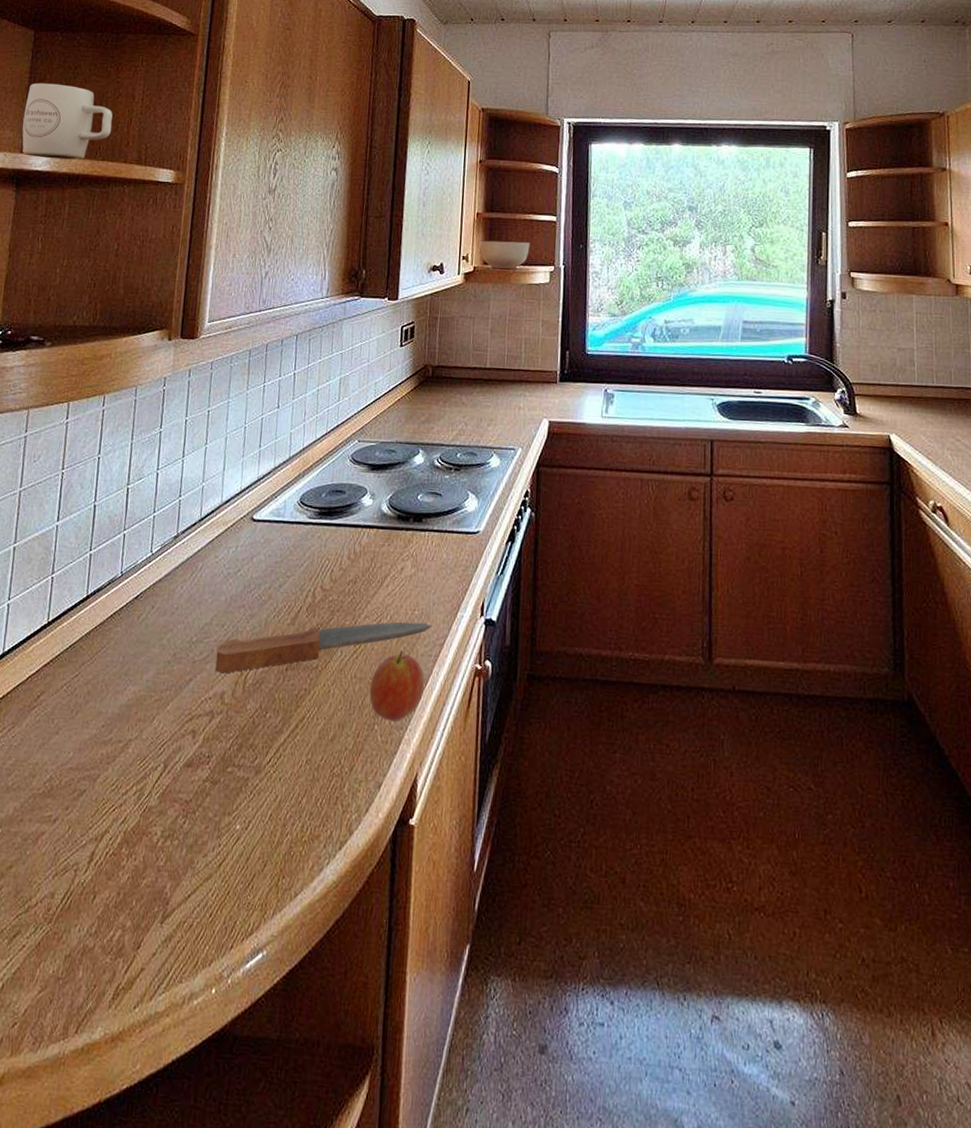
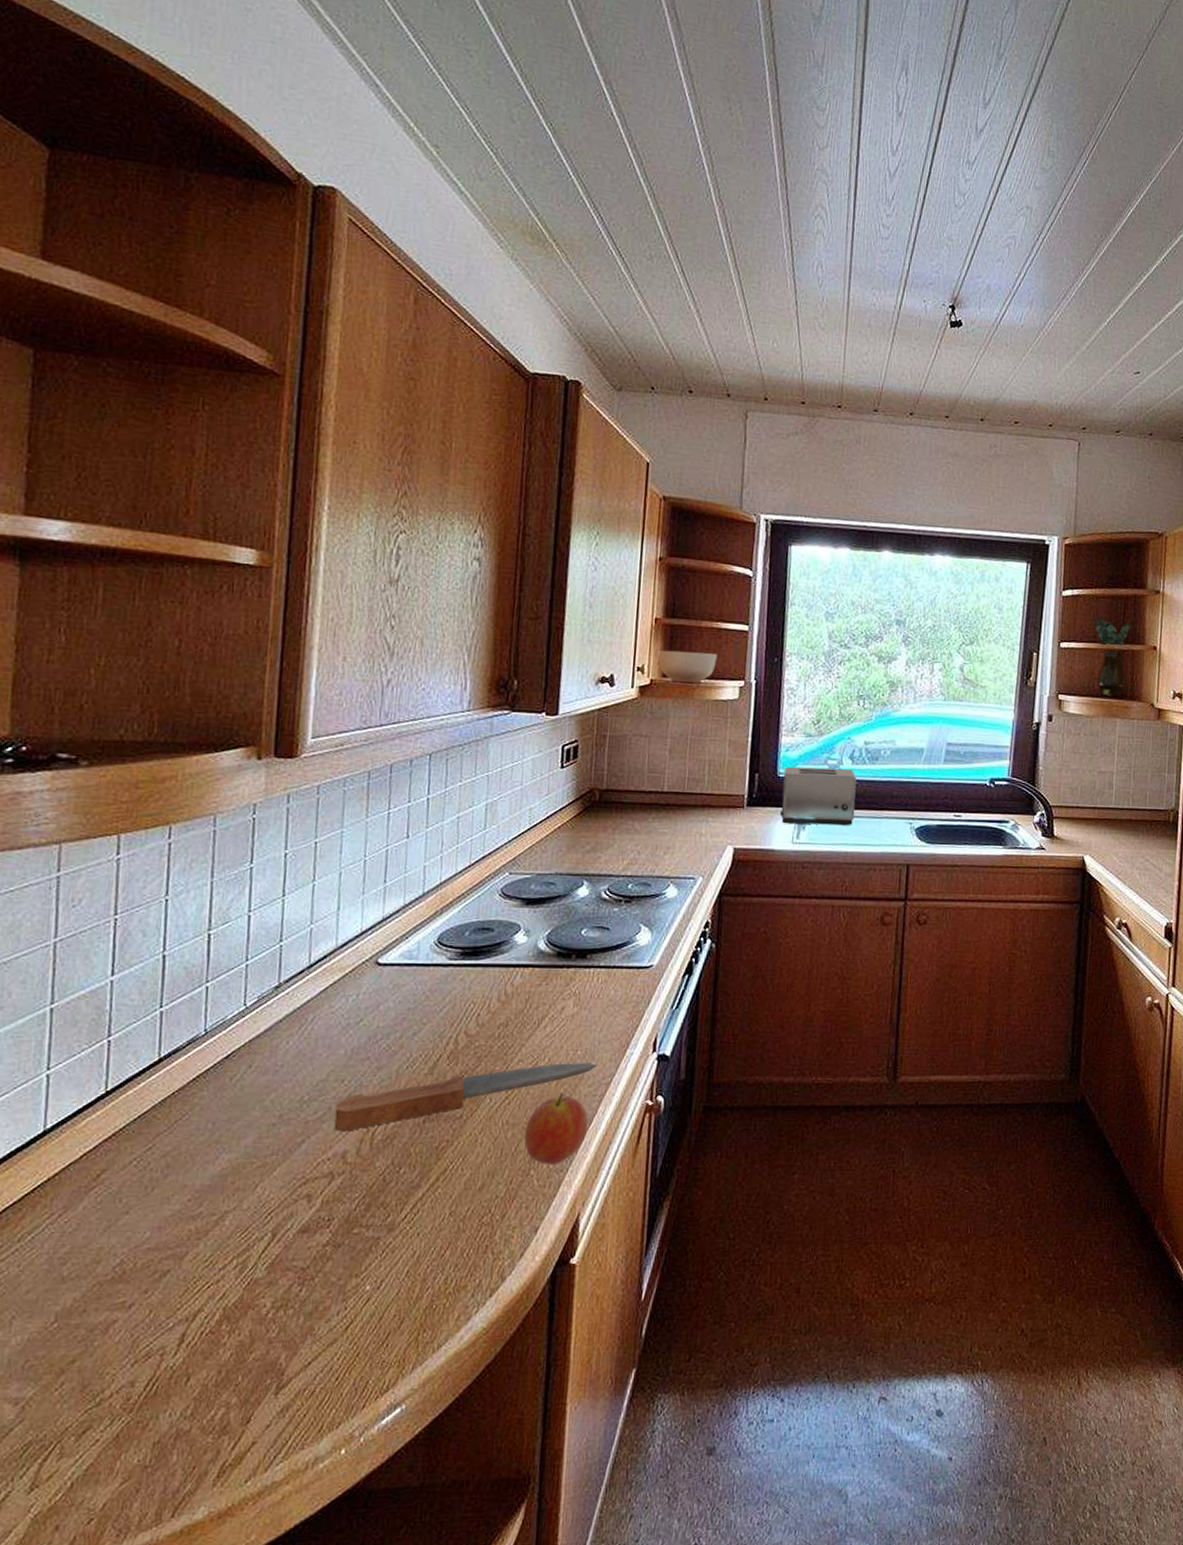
mug: present [22,83,113,160] -> none [23,421,163,530]
toaster: none [590,344,661,401] -> present [780,766,859,826]
vase: none [880,194,918,273] -> present [1094,614,1130,697]

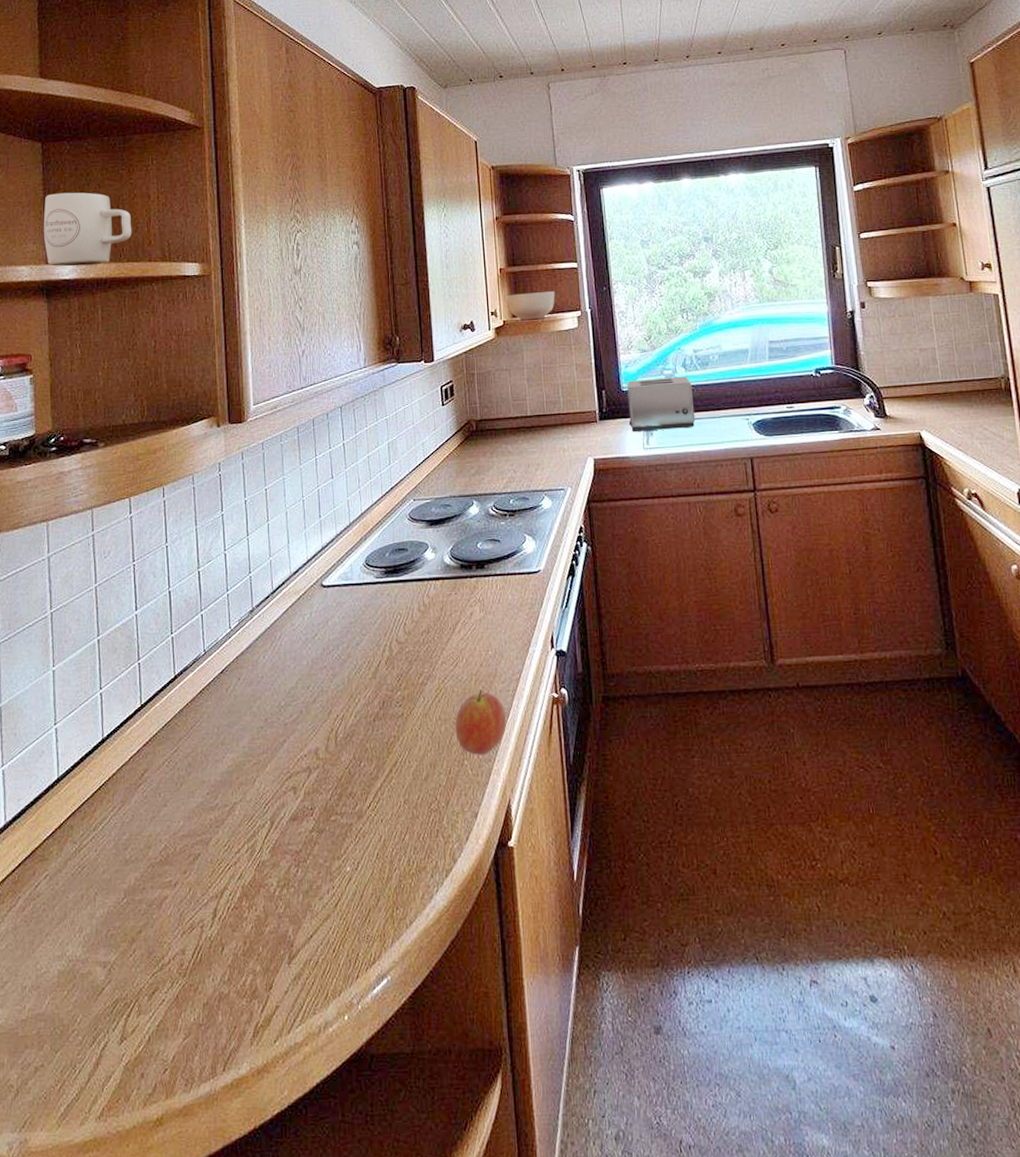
mug: none [23,421,163,530] -> present [43,192,132,267]
kitchen knife: present [333,1063,597,1132] -> none [305,661,507,732]
vase: present [1094,614,1130,697] -> none [888,203,931,277]

